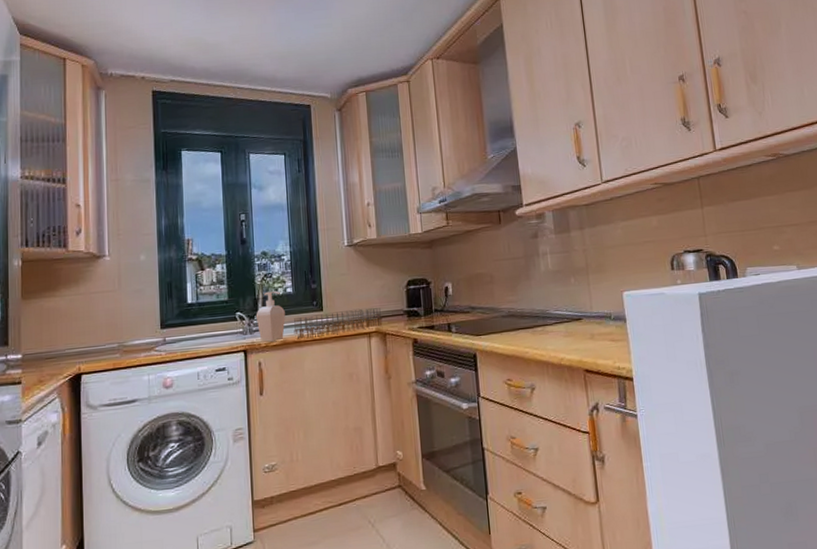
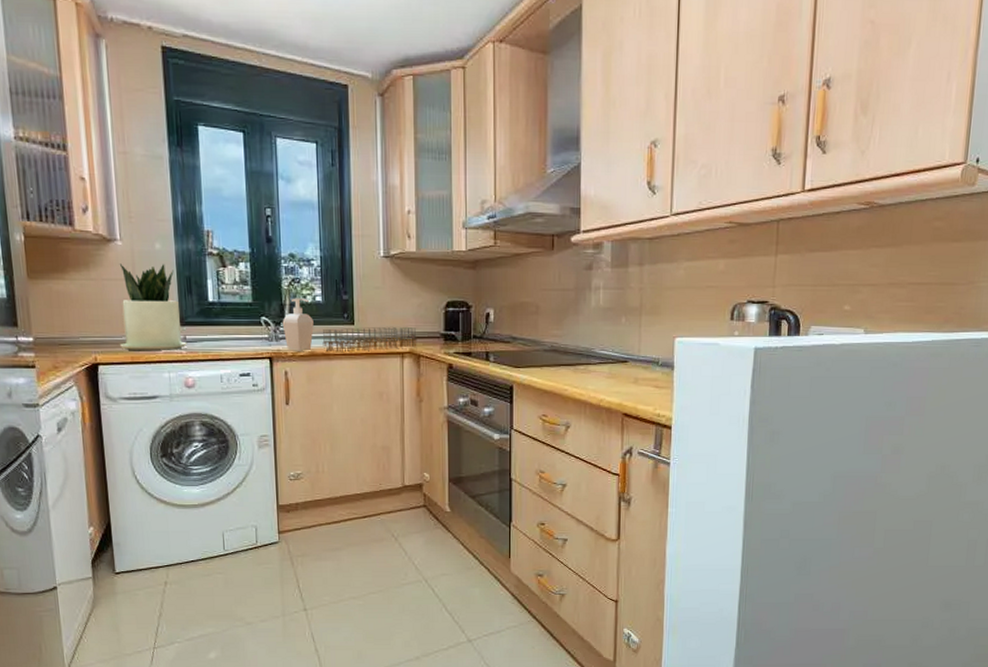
planter: none [102,273,167,357] -> present [119,264,188,350]

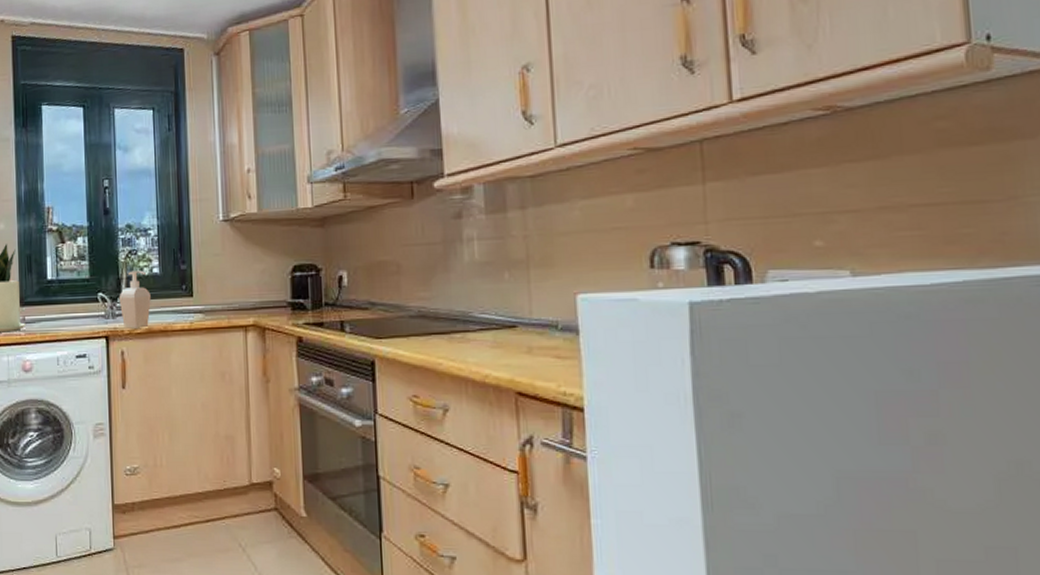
dish rack: present [322,326,417,353] -> none [160,296,262,329]

